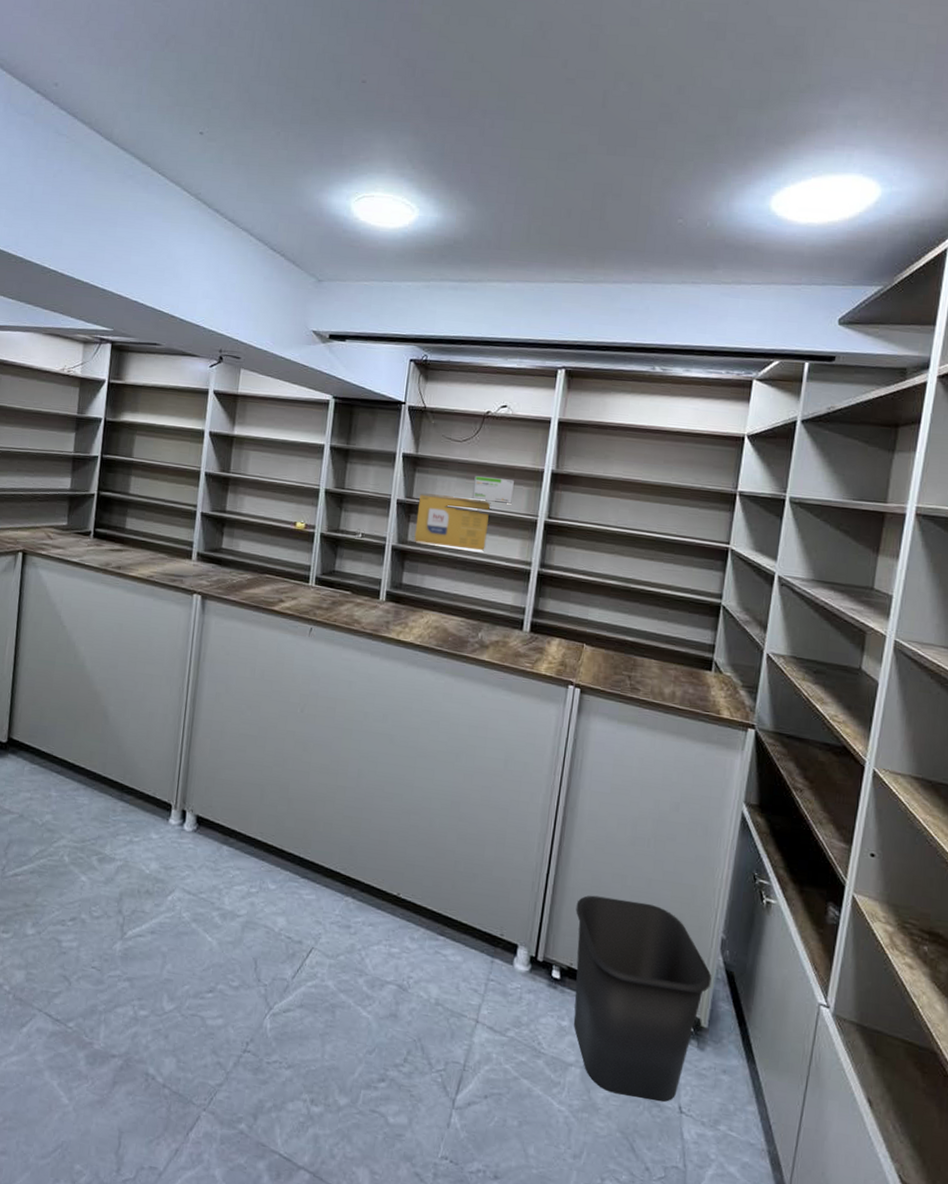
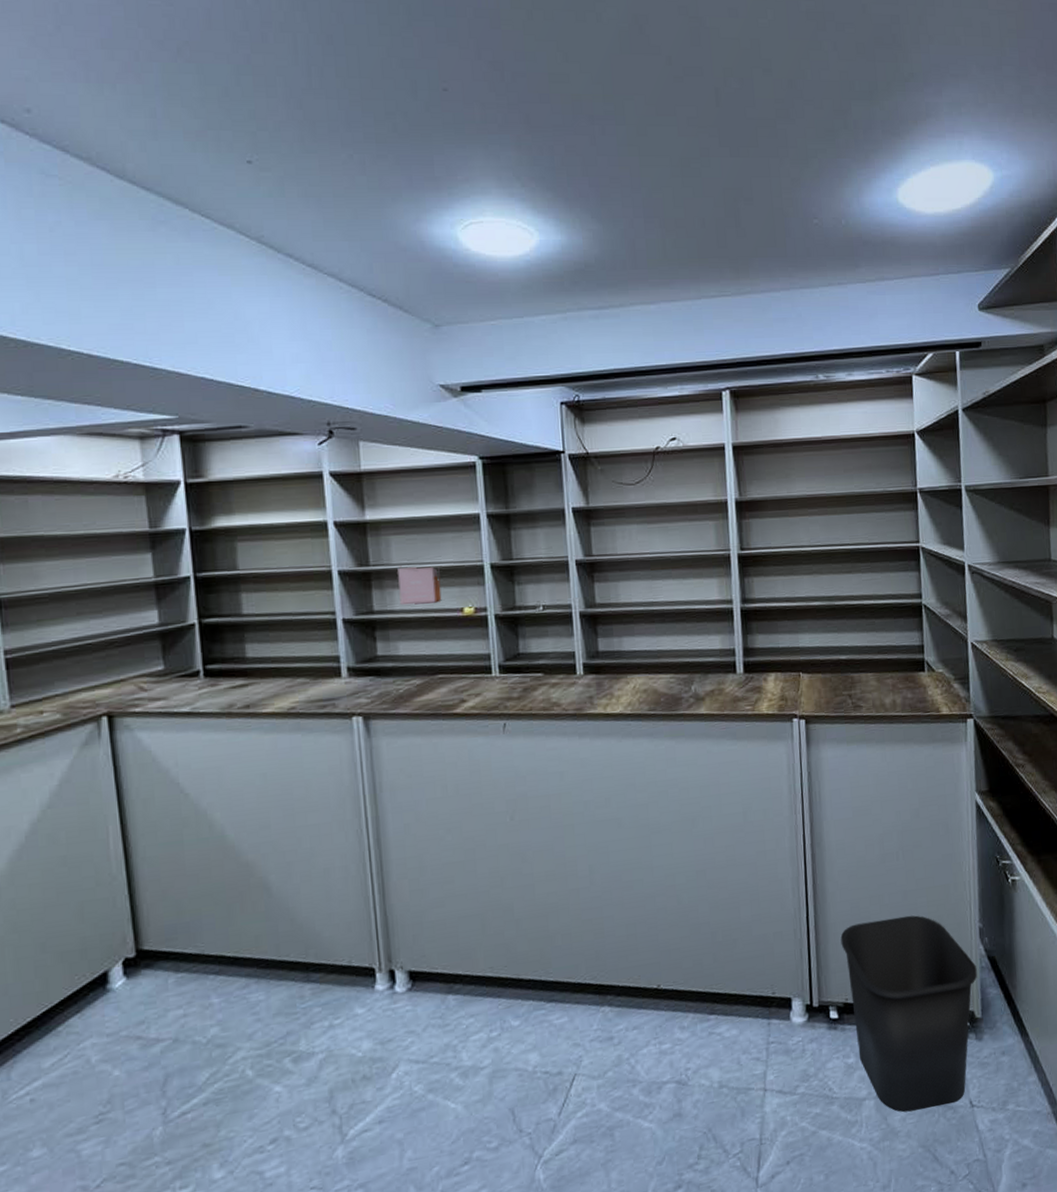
product box: none [247,477,284,514] -> present [397,566,442,606]
product box: present [414,494,490,551] -> none [600,545,682,603]
medicine box: present [471,476,514,504] -> none [656,516,700,545]

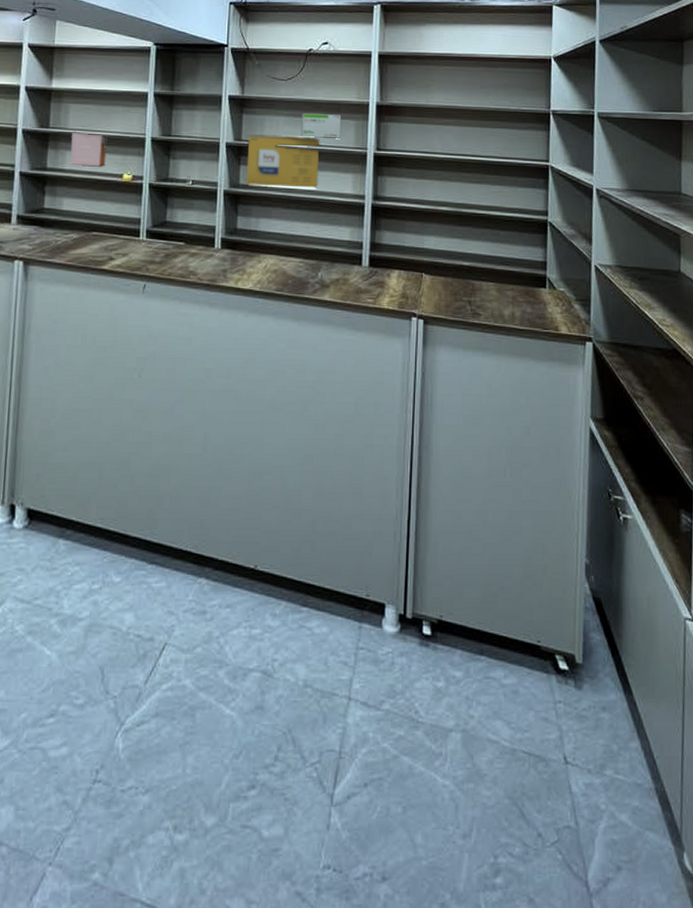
product box: none [600,545,682,603] -> present [246,135,319,188]
medicine box: none [656,516,700,545] -> present [300,113,341,138]
waste bin: present [840,916,977,1112] -> none [440,537,581,755]

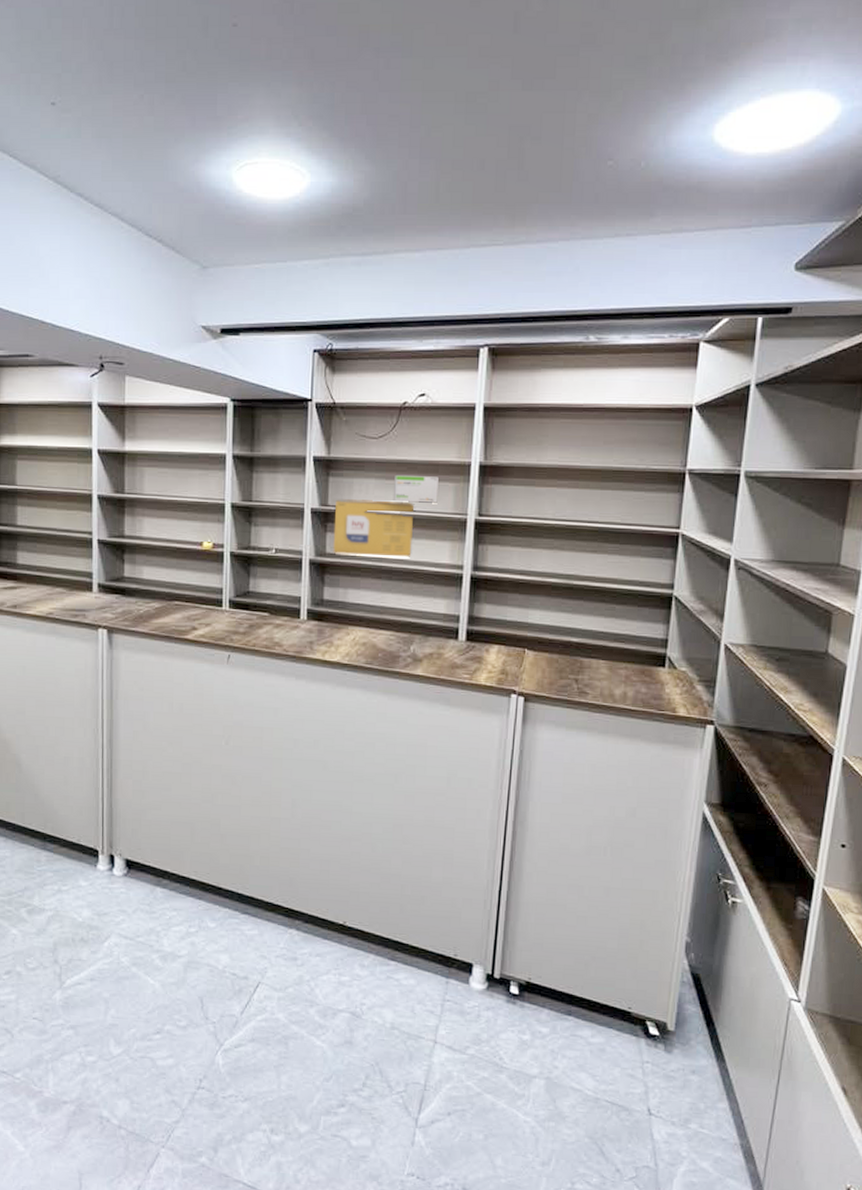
product box: present [70,131,107,167] -> none [148,496,185,534]

